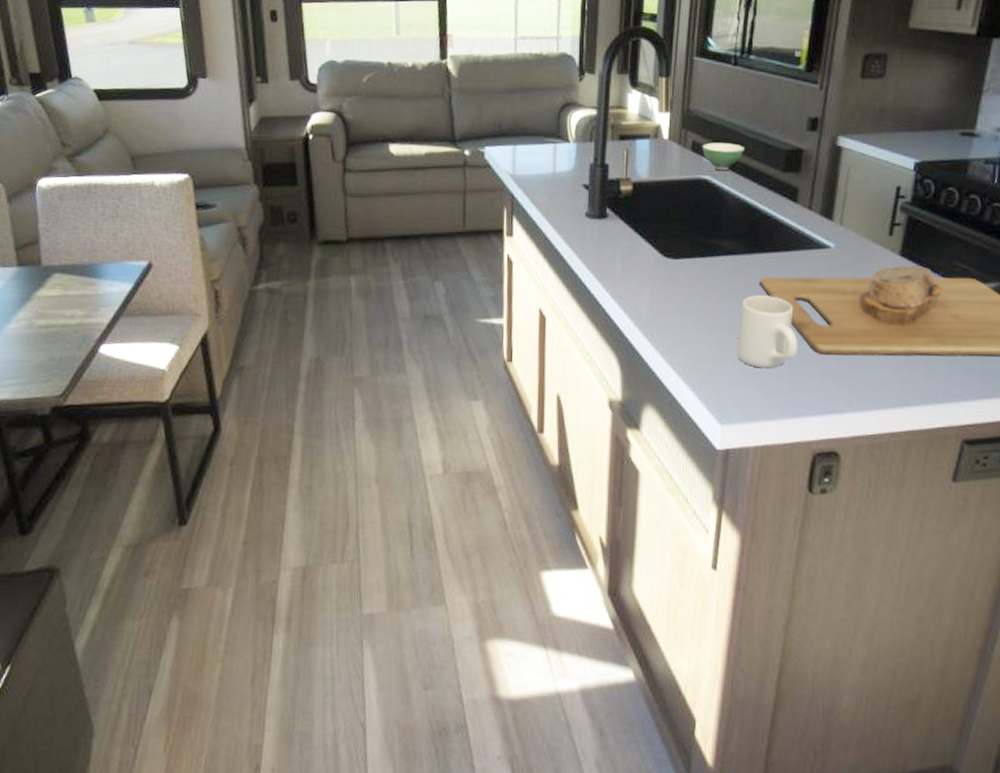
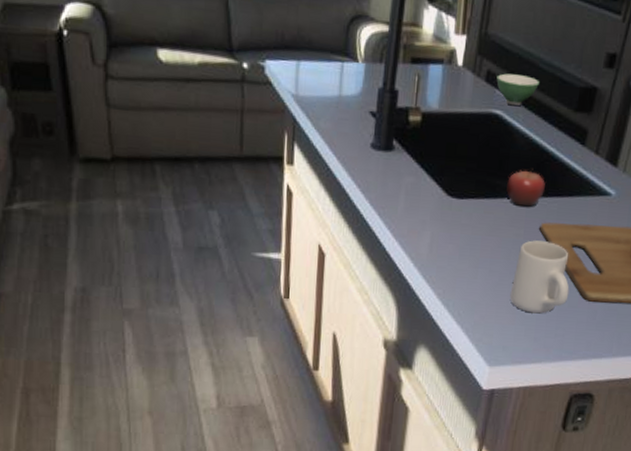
fruit: none [722,228,761,263] -> present [506,169,545,207]

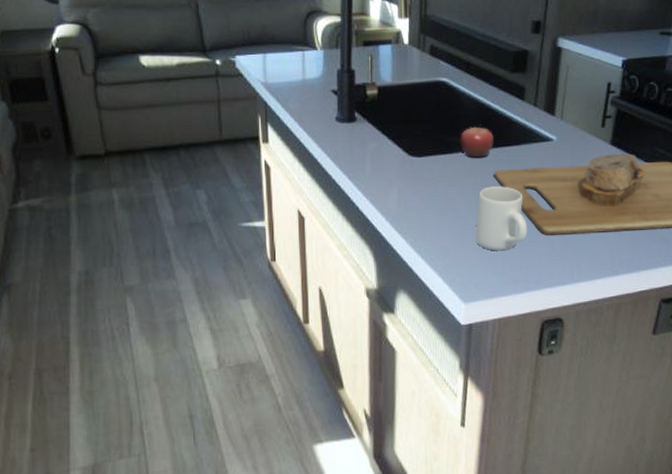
bowl: present [496,73,539,106] -> none [439,46,477,73]

